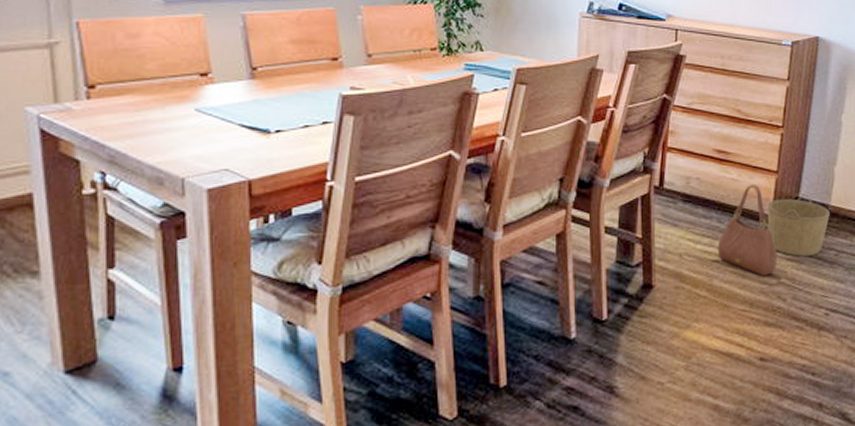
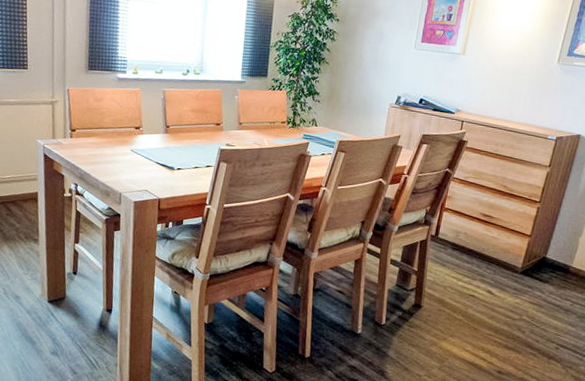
handbag: present [717,184,778,276] -> none [474,242,522,312]
basket: present [767,193,830,256] -> none [517,255,571,303]

